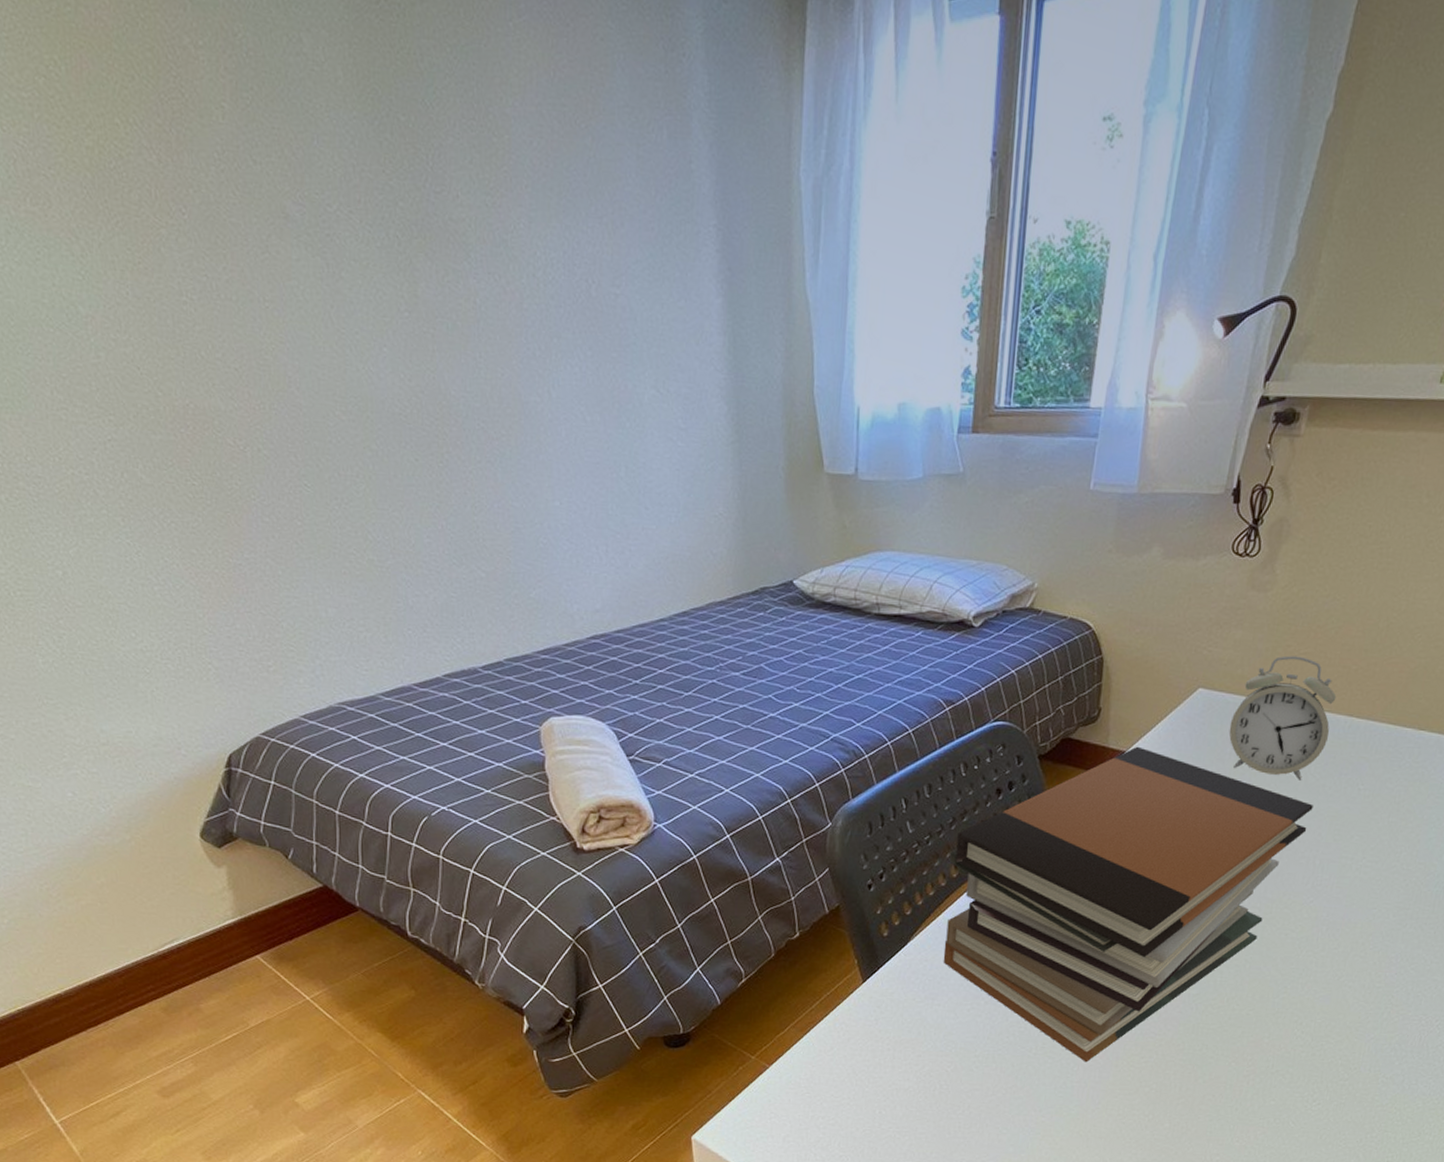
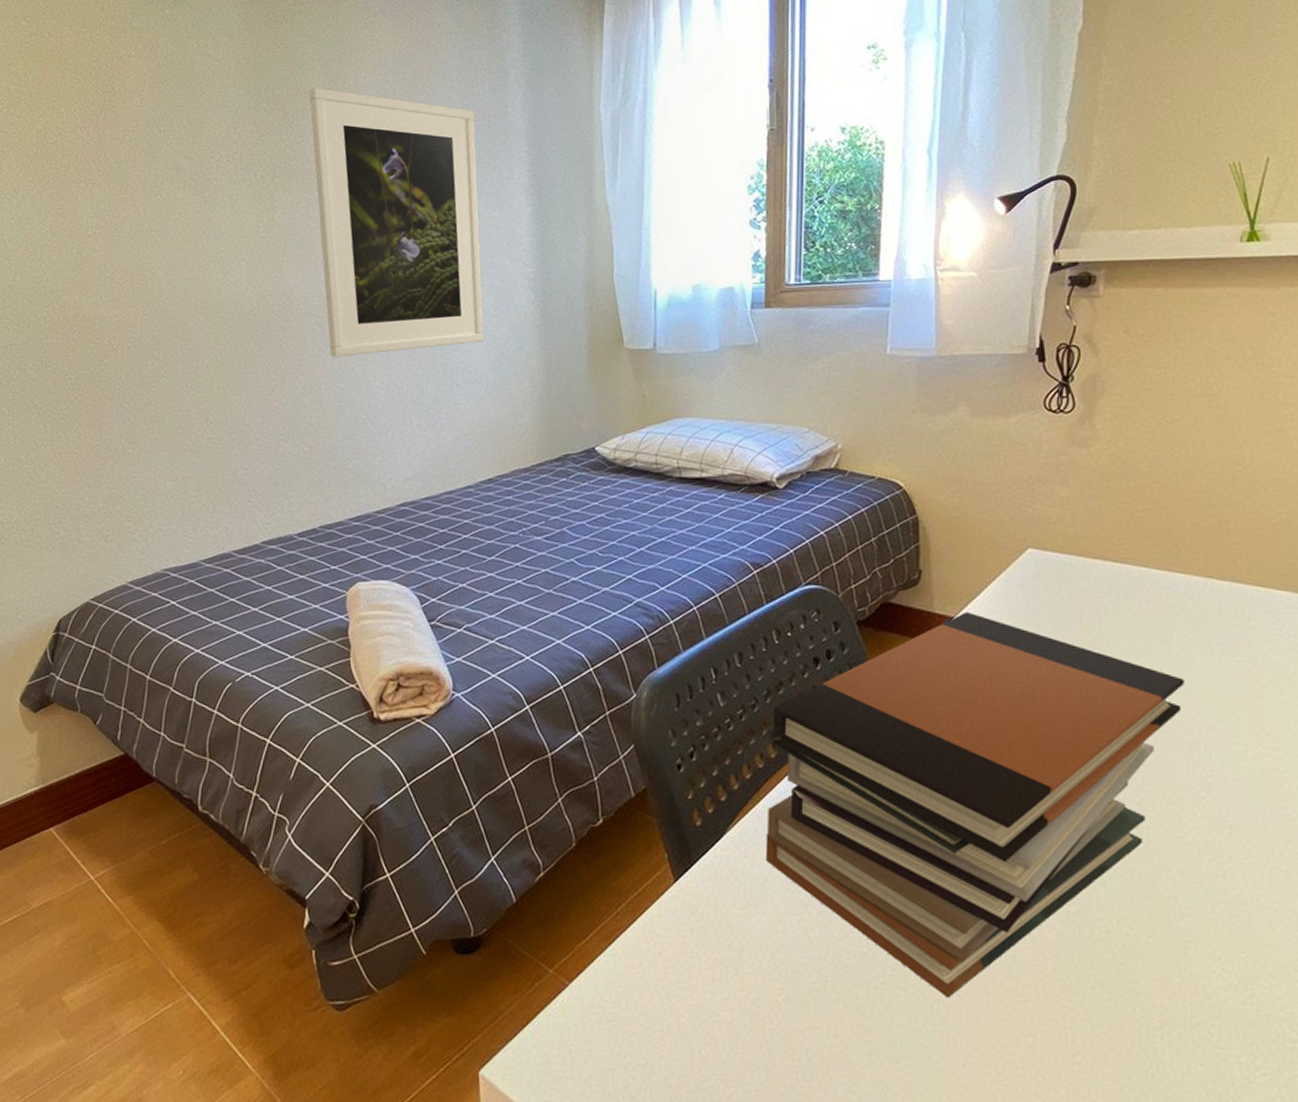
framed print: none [444,116,673,471] -> present [309,88,484,357]
alarm clock: present [1229,655,1337,780] -> none [1069,513,1189,650]

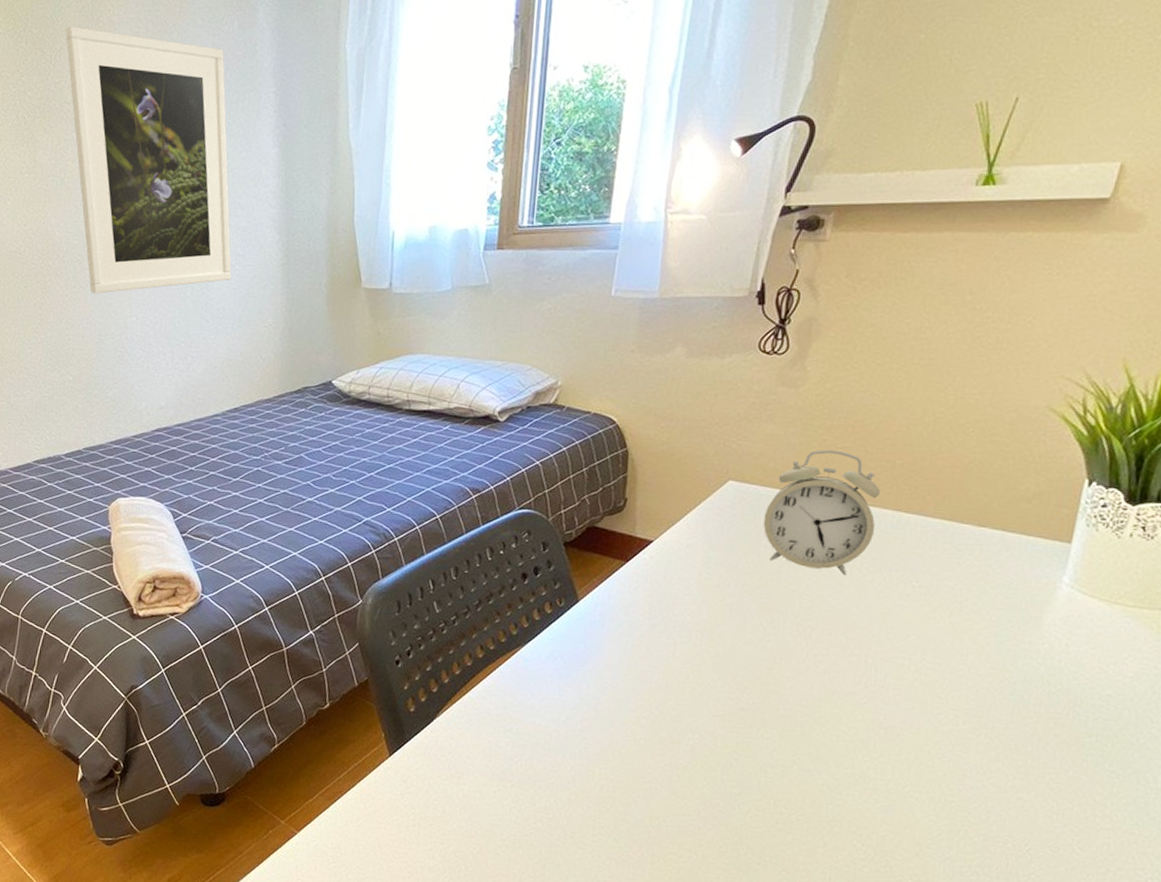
book stack: present [765,611,1184,998] -> none [469,536,861,857]
alarm clock: none [1069,513,1189,650] -> present [763,449,881,575]

